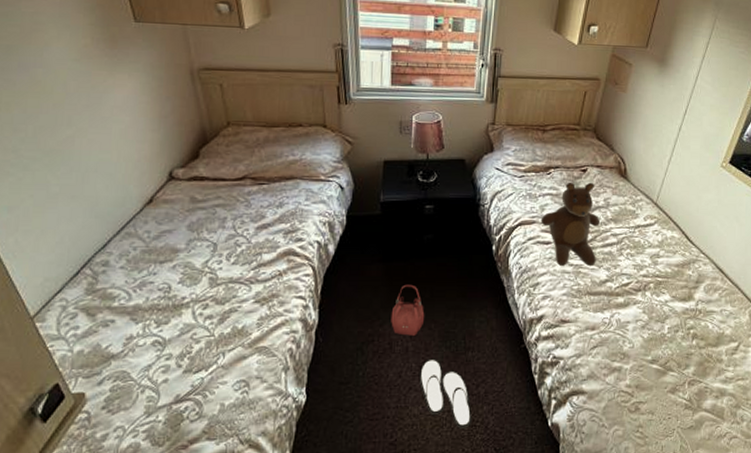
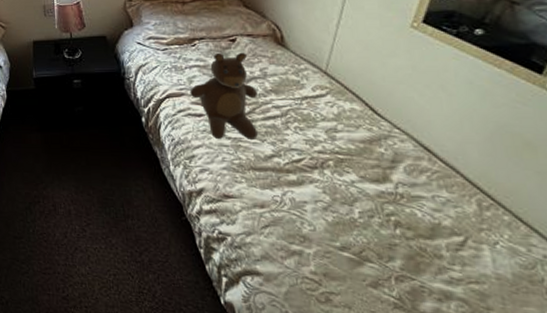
handbag: present [391,284,425,337] -> none [52,152,83,201]
slippers: present [420,358,472,429] -> none [83,222,138,294]

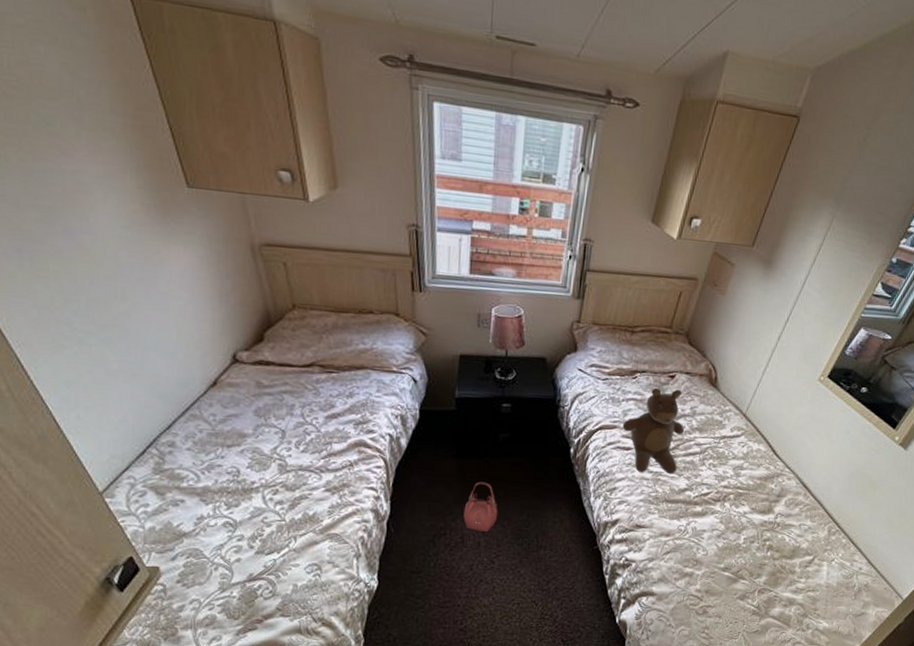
handbag: none [52,152,83,201] -> present [463,481,498,533]

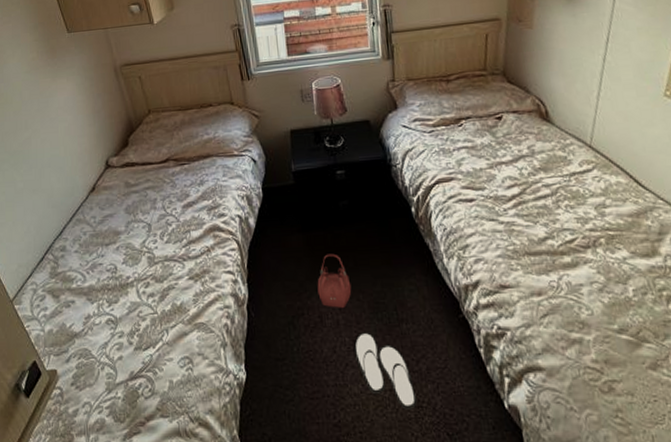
slippers: none [490,554,541,620] -> present [354,332,417,410]
teddy bear: present [622,387,685,474] -> none [459,130,530,226]

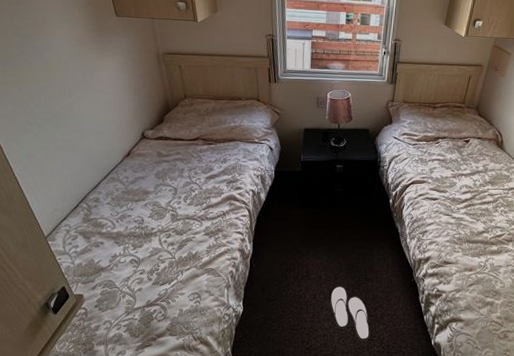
handbag: present [317,253,352,309] -> none [308,226,335,268]

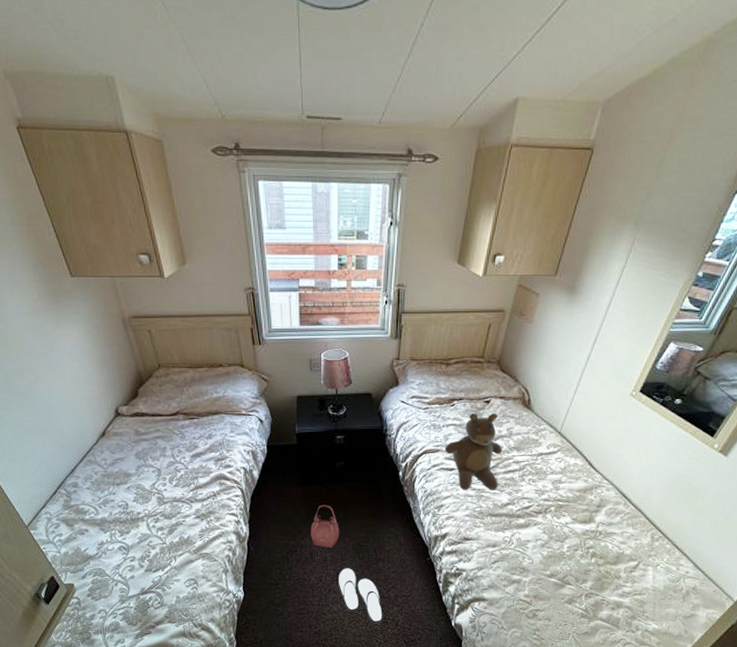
handbag: none [308,226,335,268] -> present [310,505,340,549]
teddy bear: none [430,150,480,219] -> present [444,413,503,491]

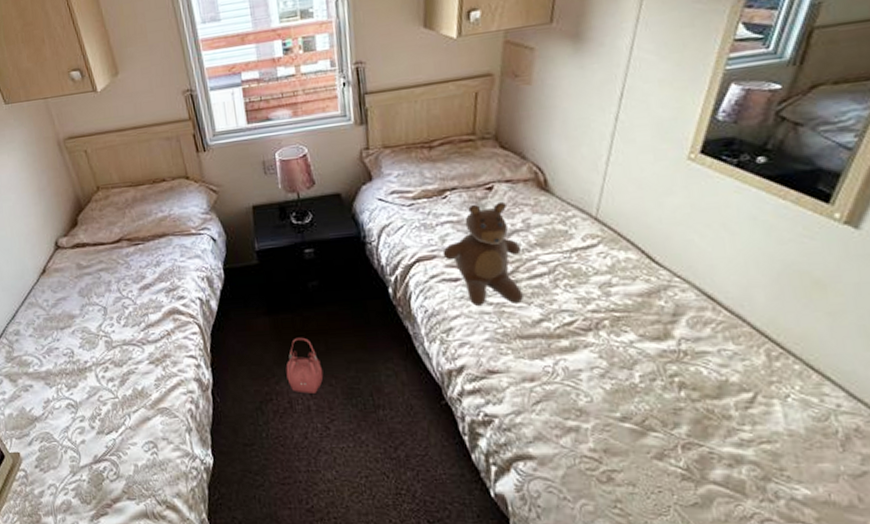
slippers: present [338,567,384,624] -> none [327,418,395,496]

